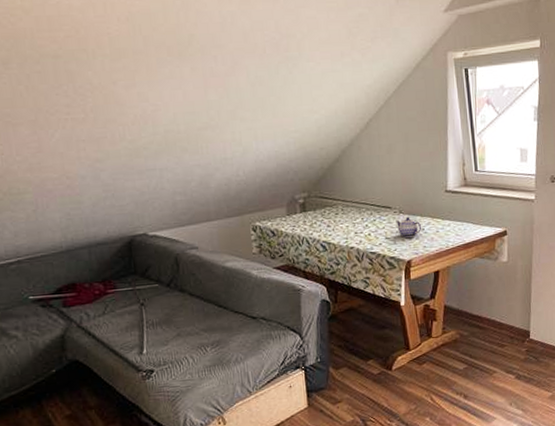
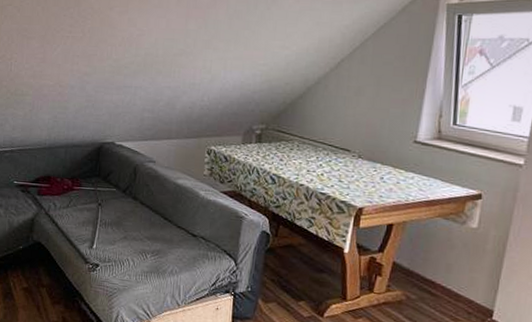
teapot: present [396,217,422,238] -> none [353,163,381,185]

